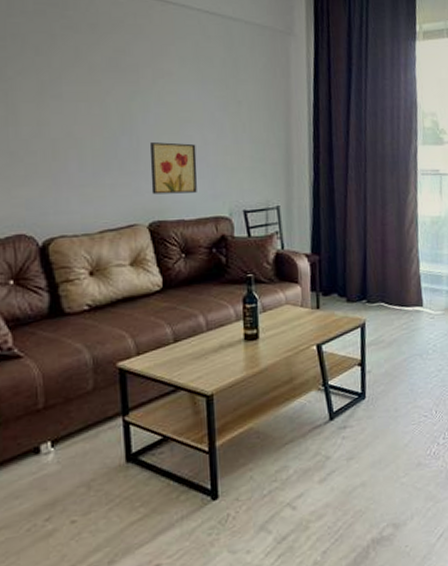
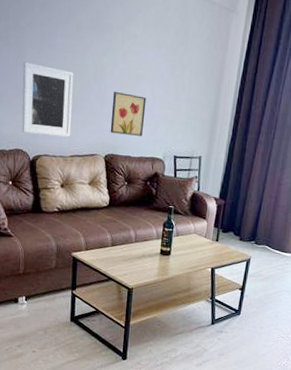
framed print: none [16,119,95,211] -> present [21,61,74,137]

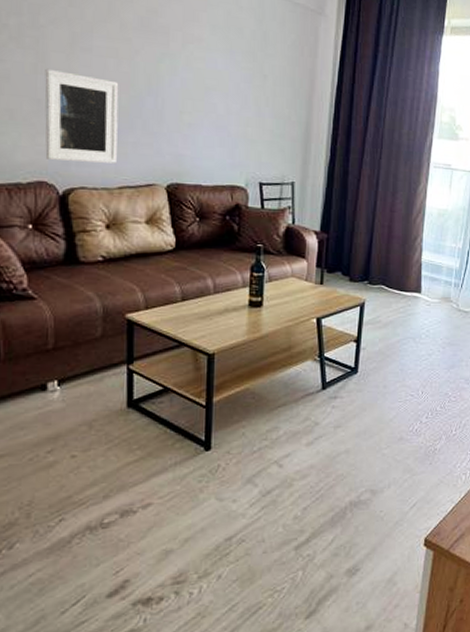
wall art: present [110,92,147,136] -> none [172,106,219,160]

